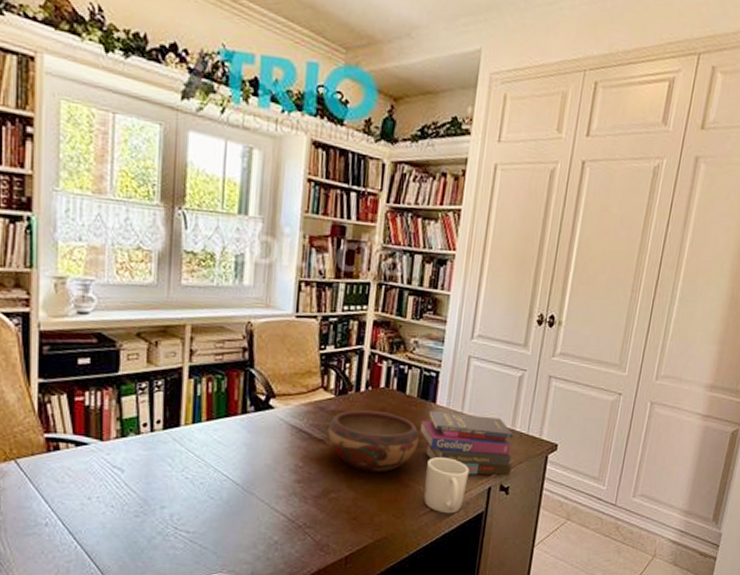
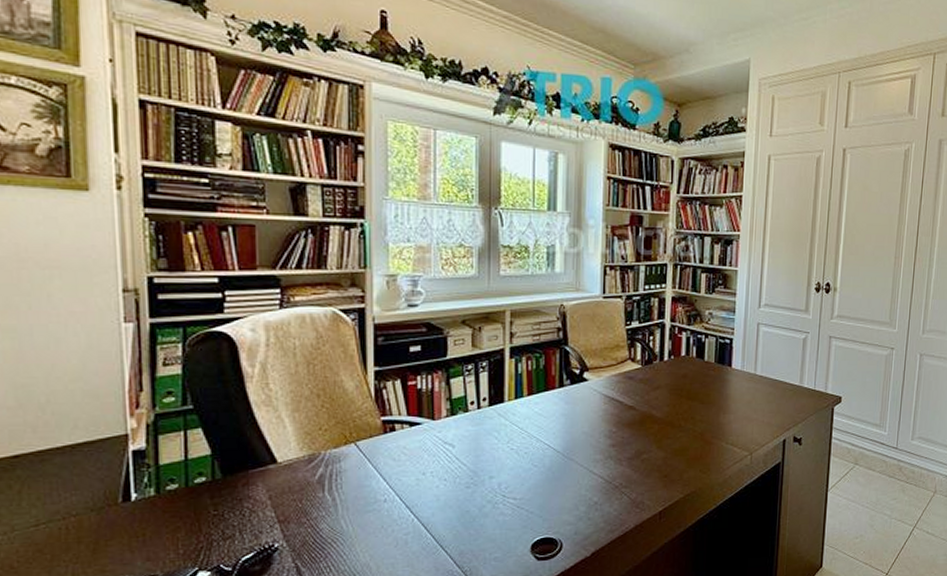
decorative bowl: present [327,409,420,473] -> none [636,376,719,433]
books: present [419,410,514,476] -> none [718,373,803,429]
mug: present [423,456,470,514] -> none [725,414,765,466]

